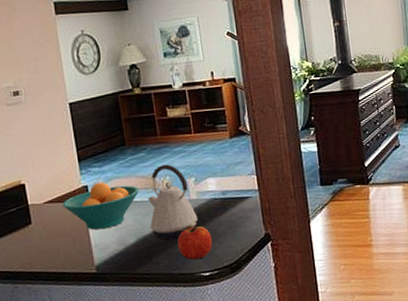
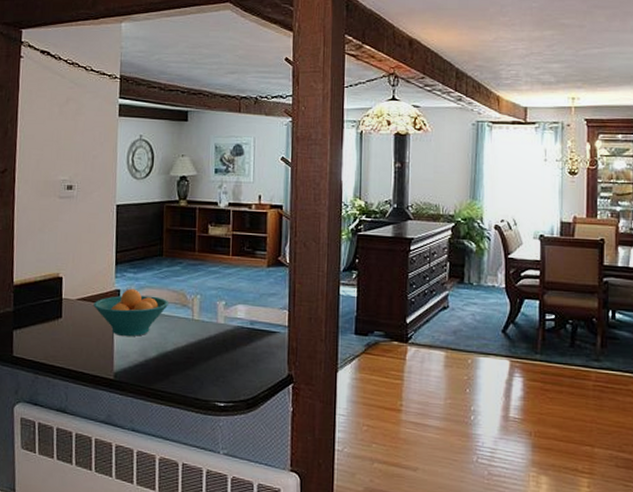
kettle: present [147,164,197,241] -> none [174,282,221,362]
apple: present [177,224,213,261] -> none [197,350,233,387]

